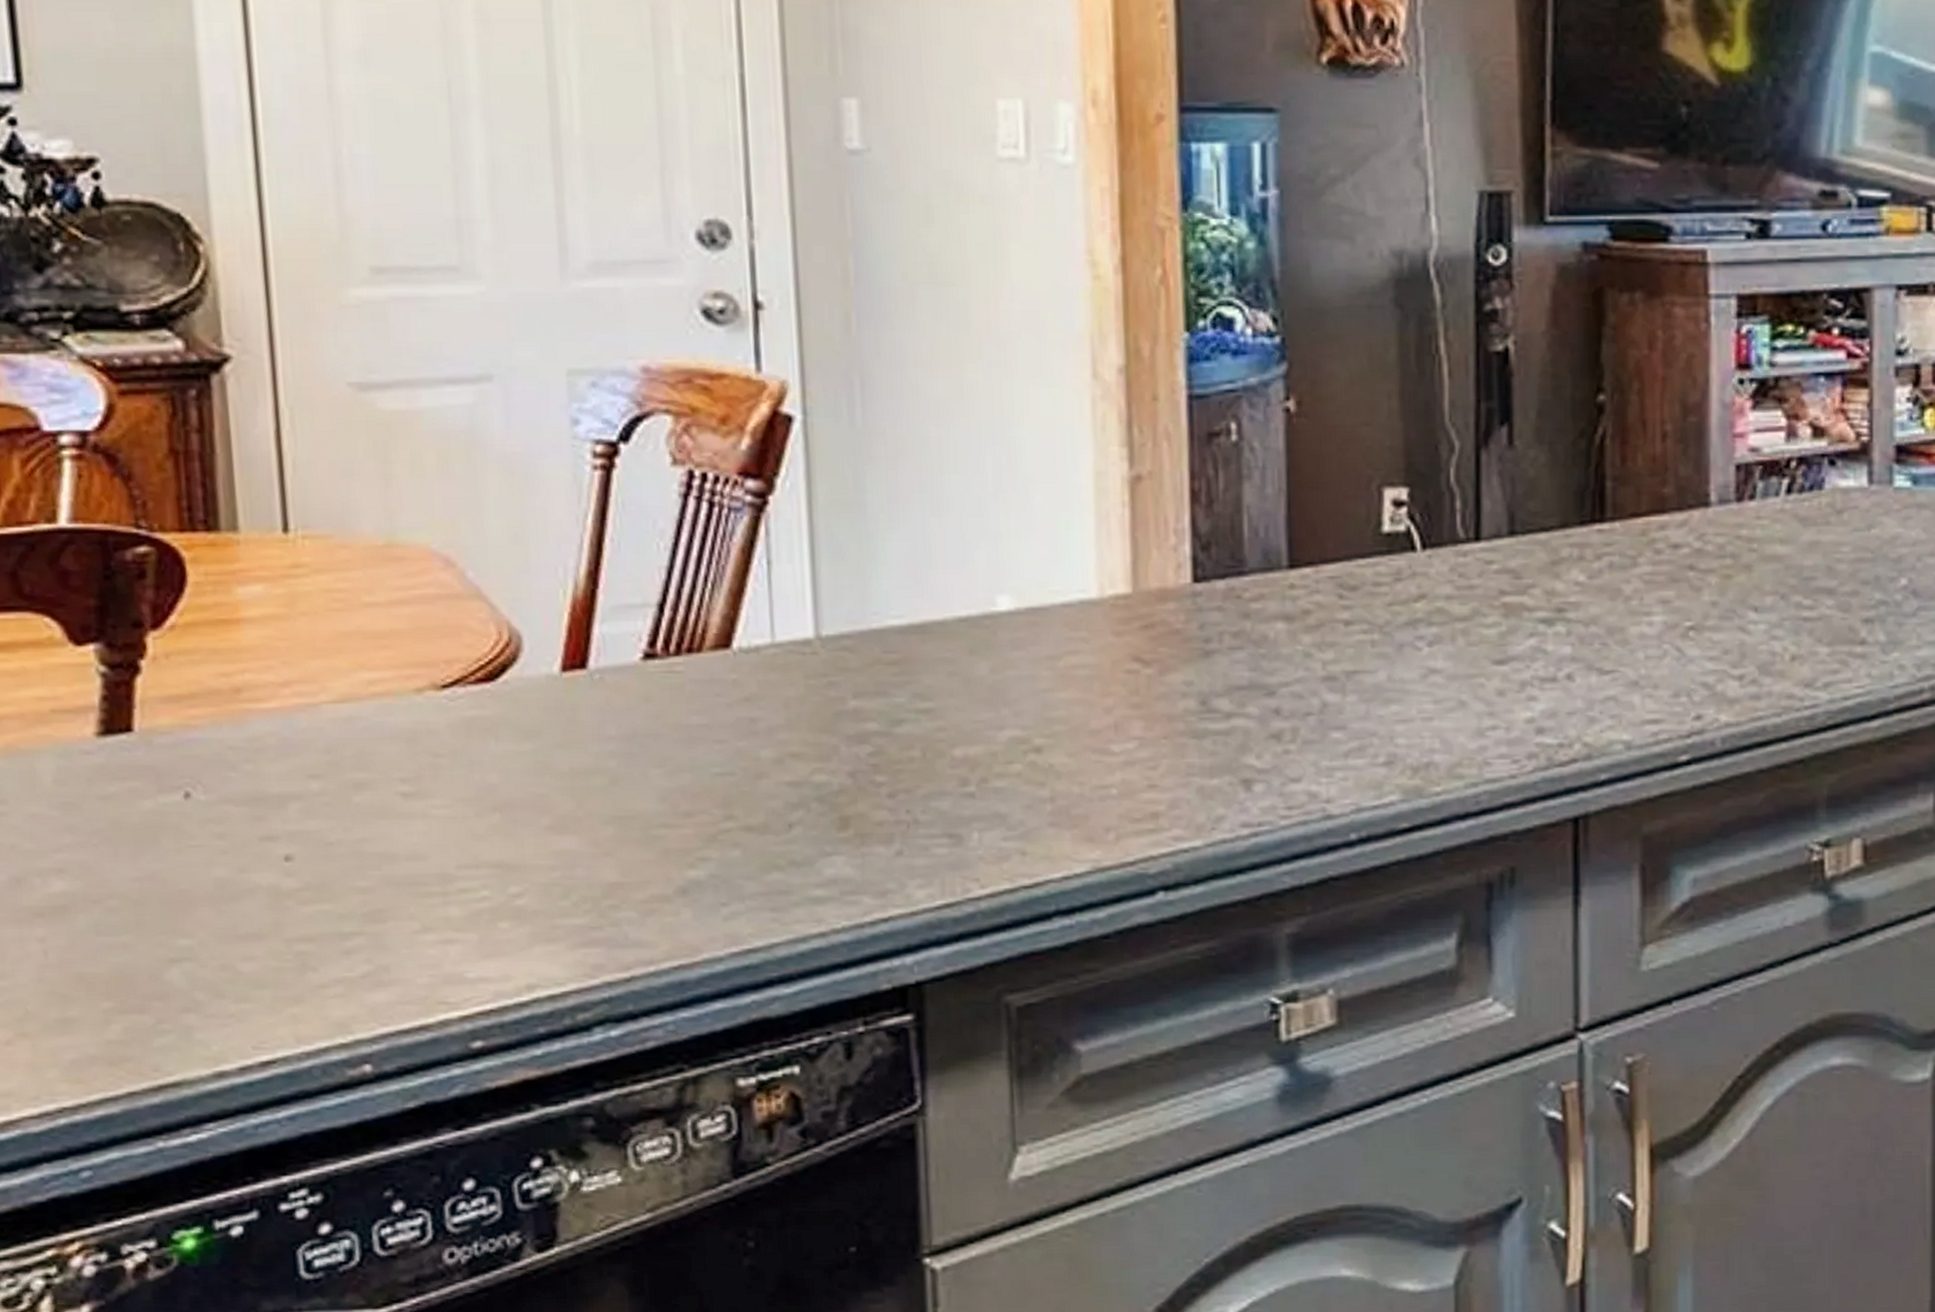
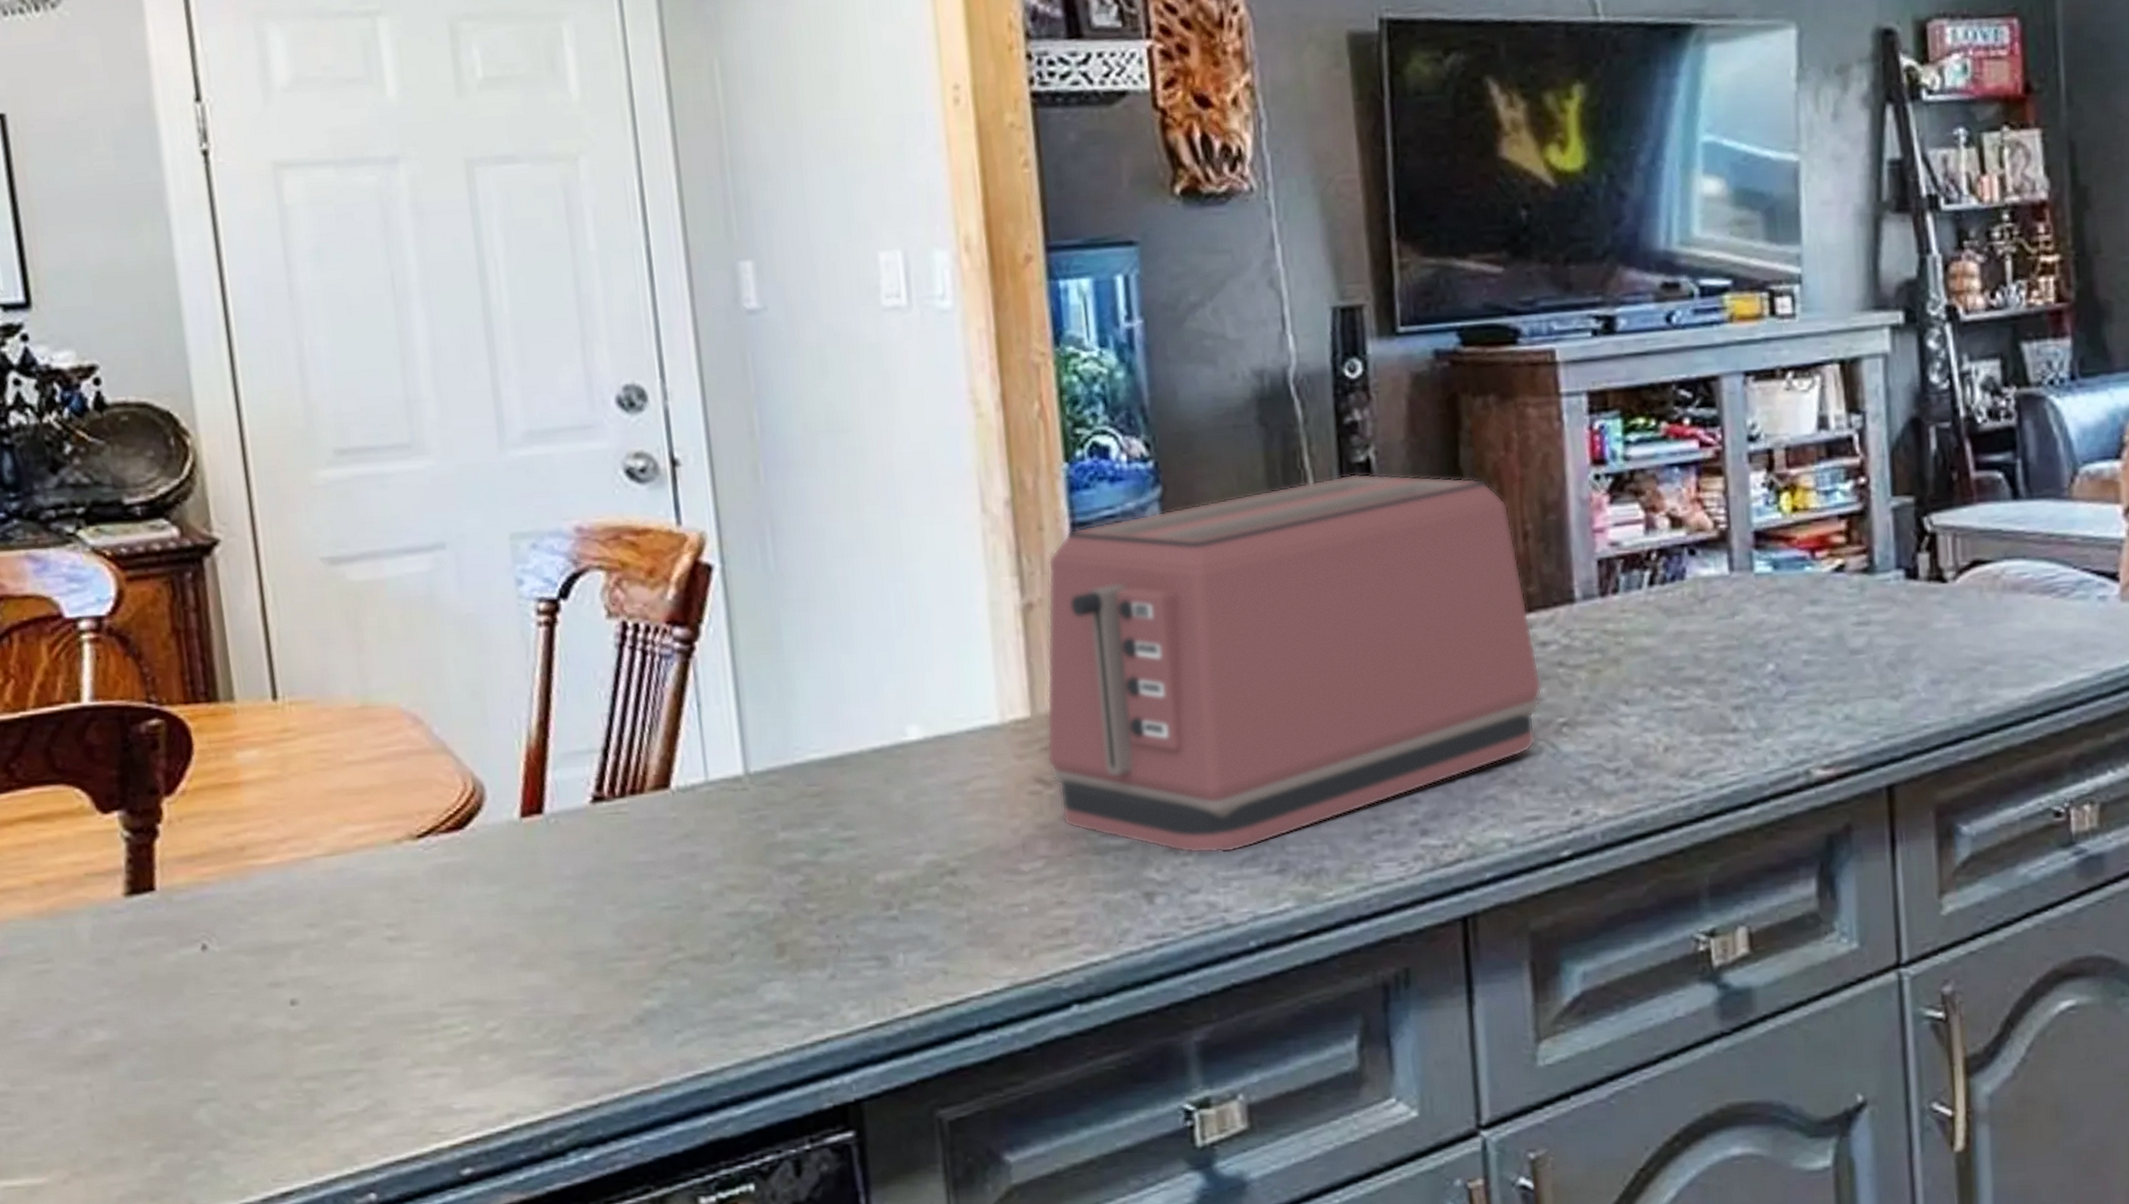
toaster: none [1146,362,1671,742] -> present [1046,473,1542,854]

